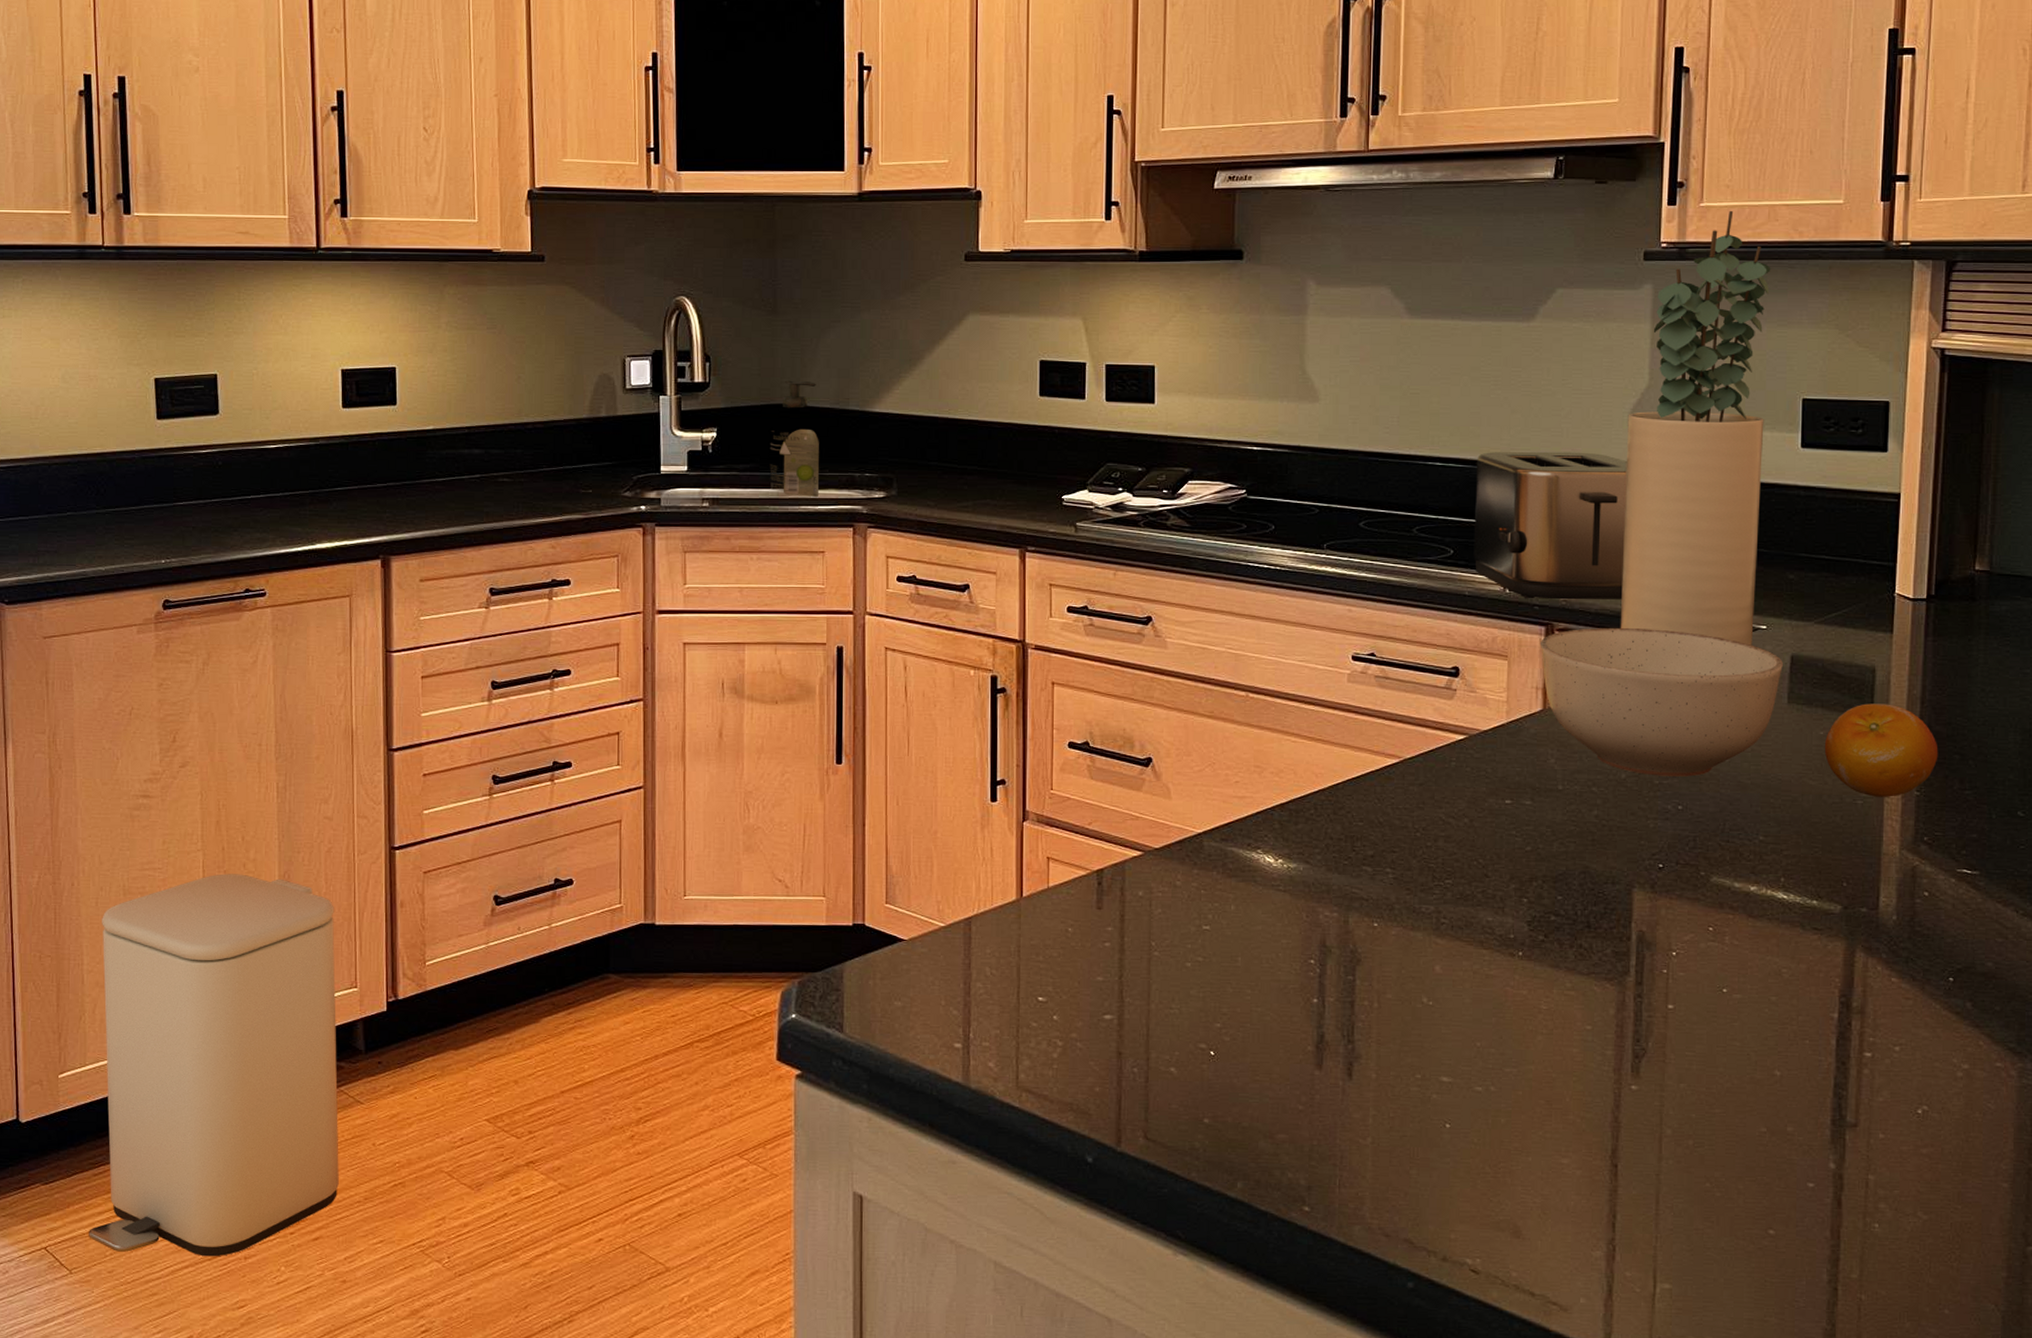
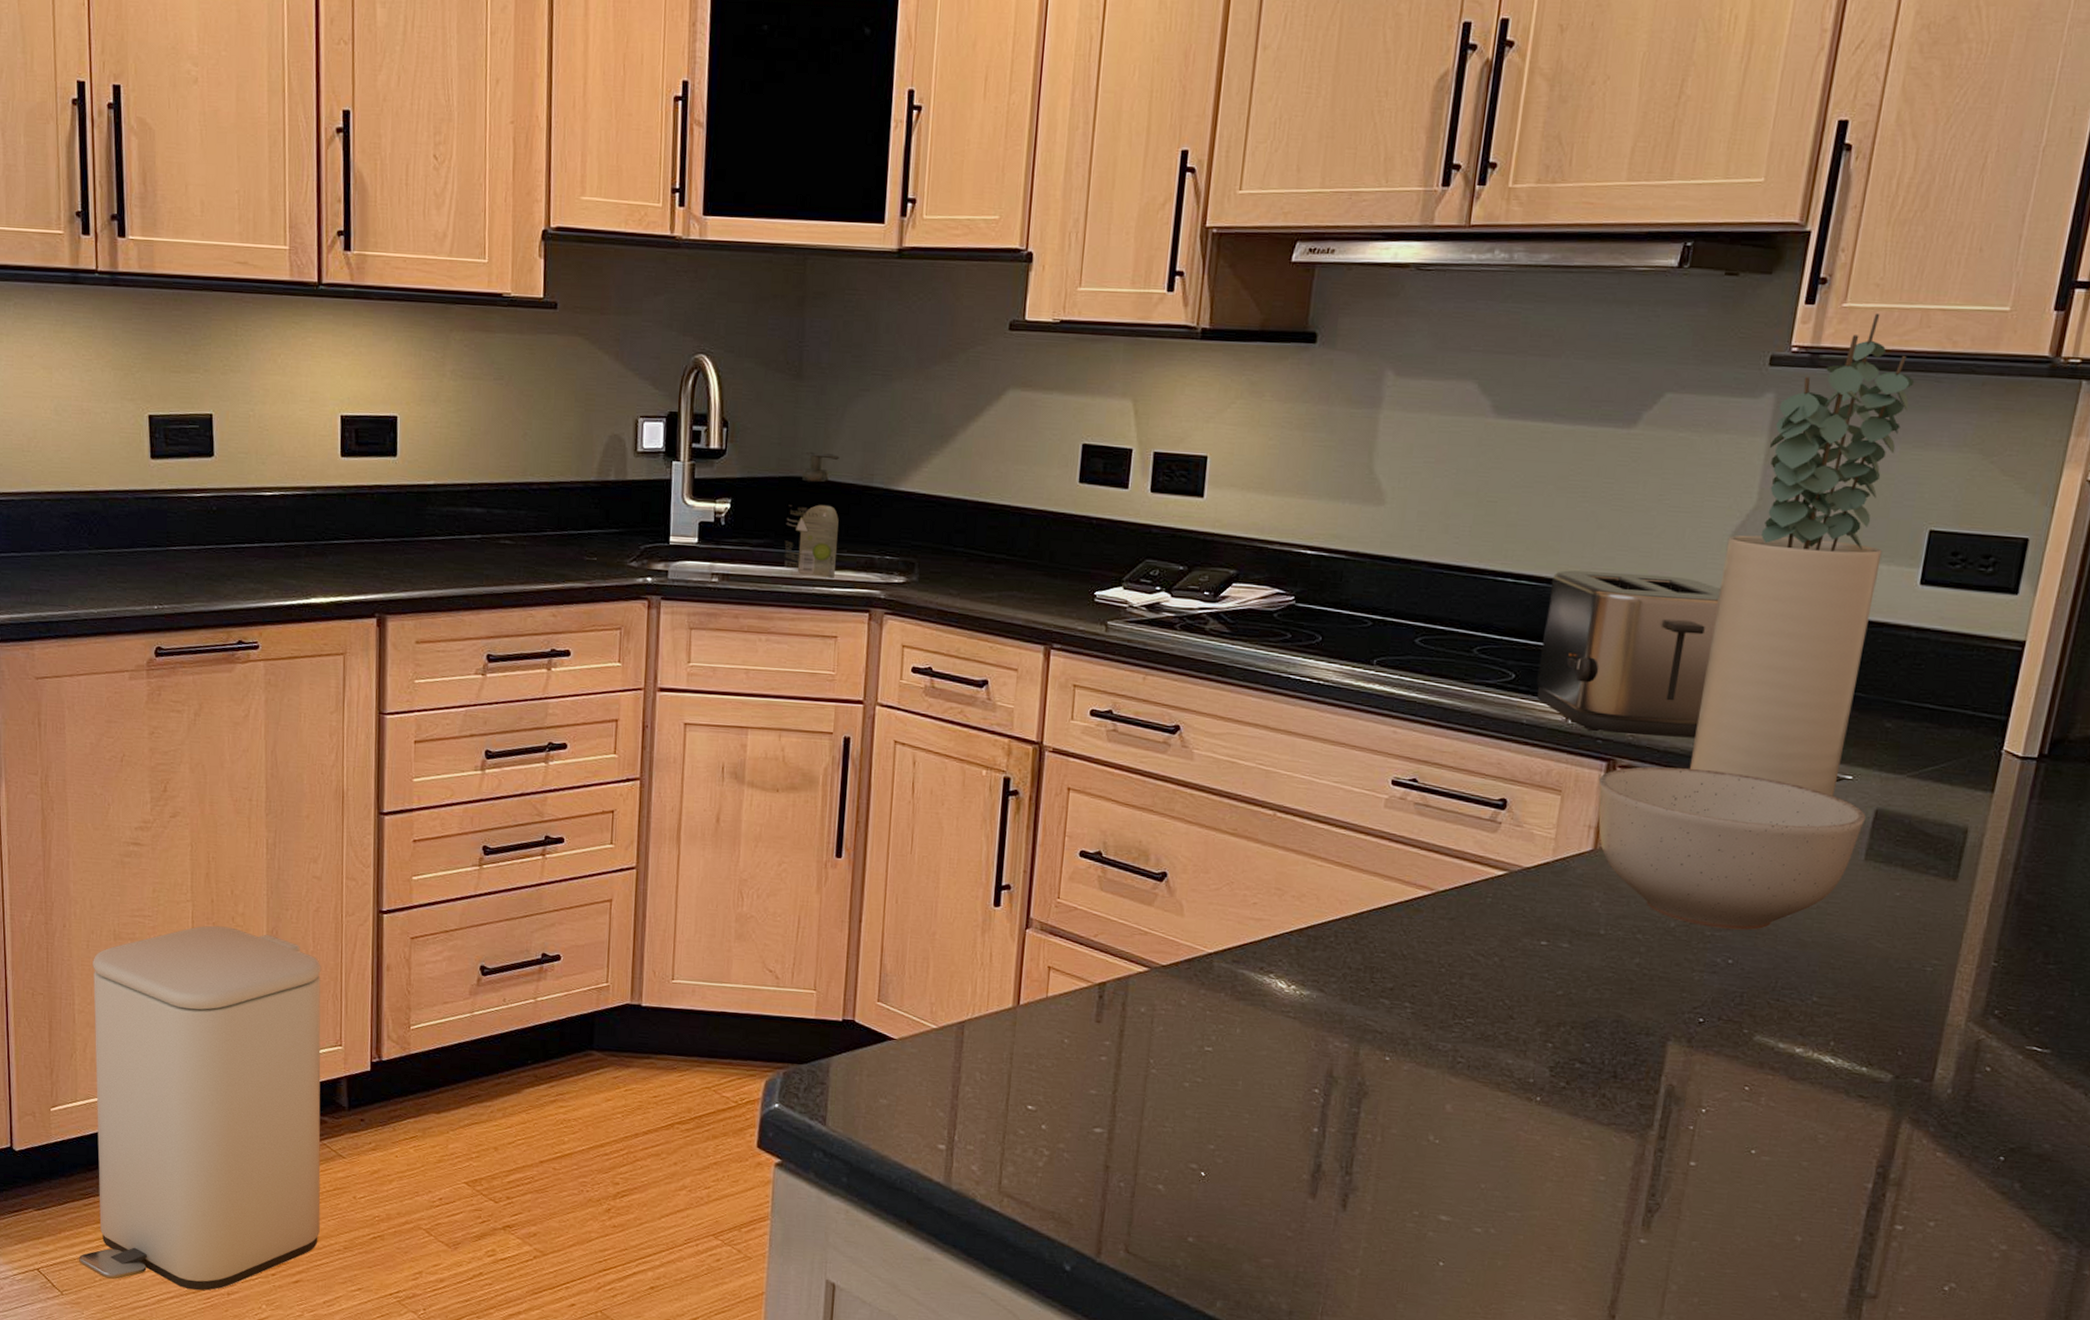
fruit: present [1824,703,1939,797] -> none [1897,866,2026,966]

